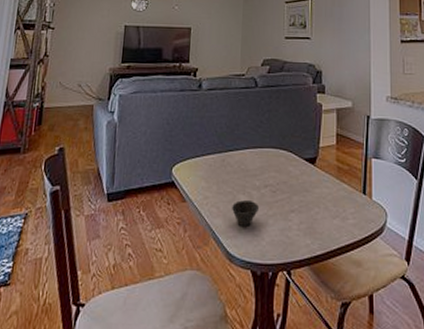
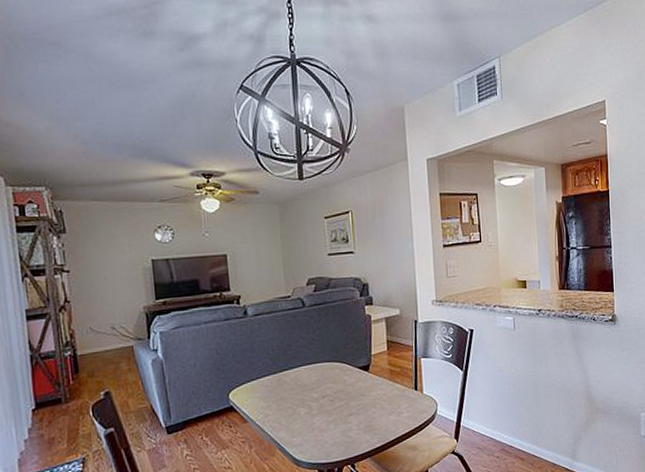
cup: present [232,200,260,226] -> none [293,411,320,435]

